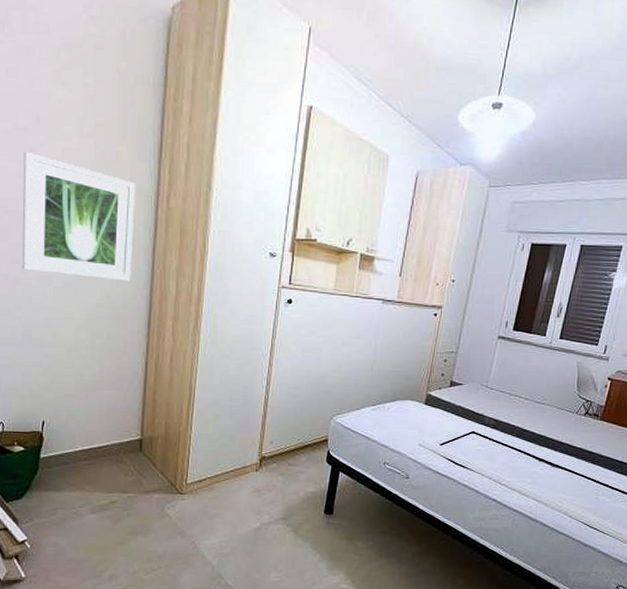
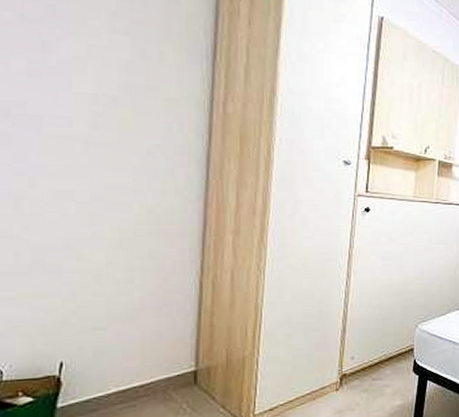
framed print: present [22,151,136,282] -> none [30,46,185,194]

